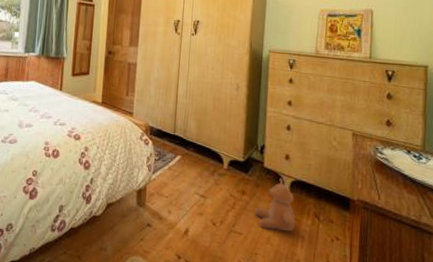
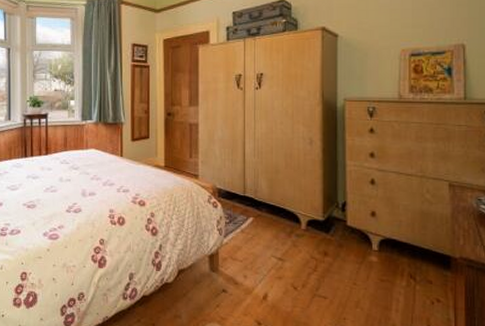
teddy bear: present [254,178,295,232] -> none [339,236,387,294]

